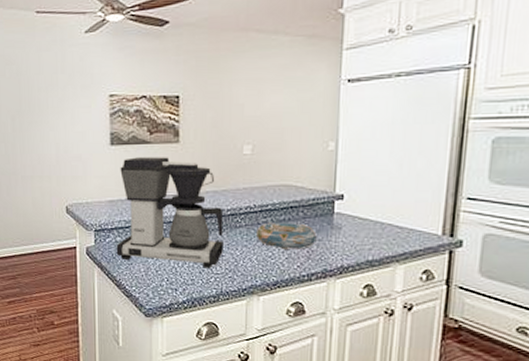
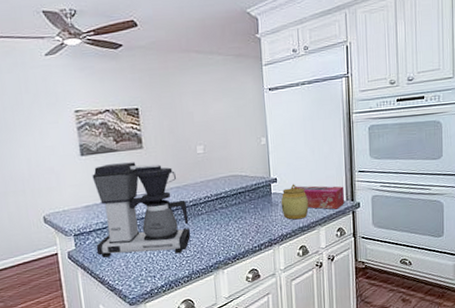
decorative bowl: present [257,222,317,251] -> none [215,205,262,229]
jar: none [345,205,385,251] -> present [281,184,309,220]
tissue box: none [365,208,440,245] -> present [293,185,344,210]

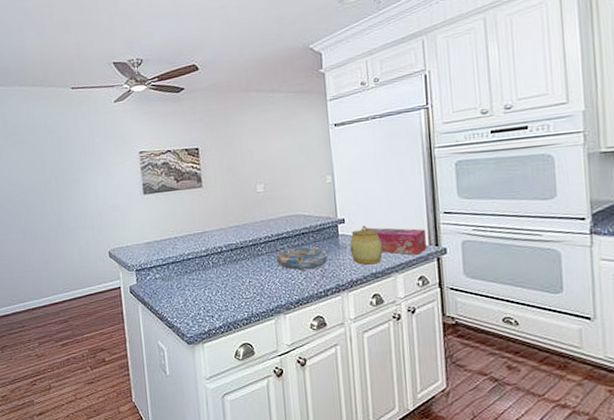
coffee maker: present [92,162,191,258] -> none [154,200,250,294]
decorative bowl: none [215,205,262,229] -> present [276,247,328,272]

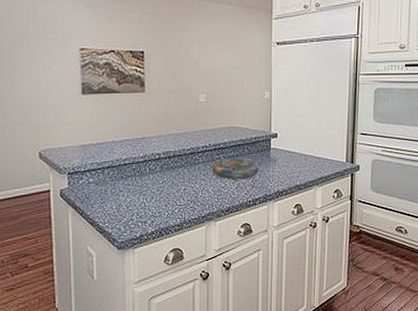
jar: present [349,225,383,265] -> none [279,141,307,177]
tissue box: present [363,227,427,255] -> none [293,143,344,170]

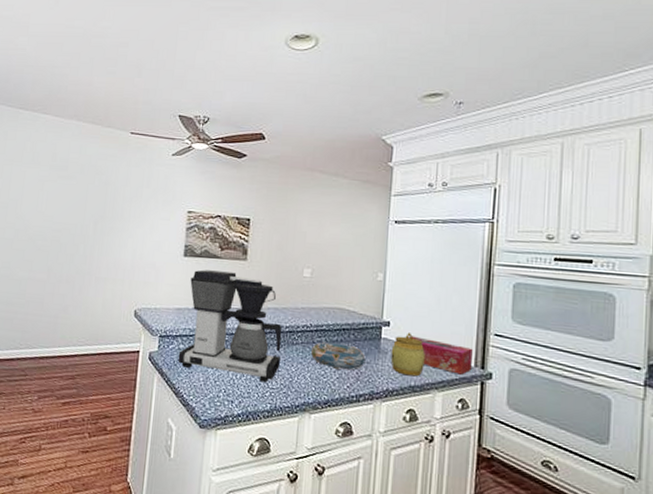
coffee maker: none [89,105,185,201] -> present [178,269,282,383]
jar: none [279,141,307,177] -> present [390,333,425,377]
tissue box: none [293,143,344,170] -> present [408,336,473,375]

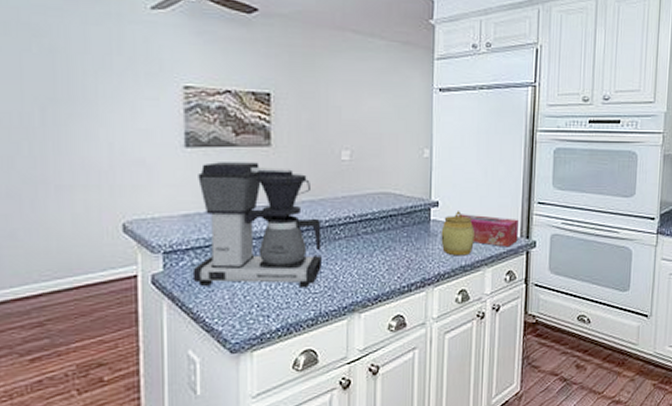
decorative bowl: present [311,342,366,370] -> none [357,232,415,262]

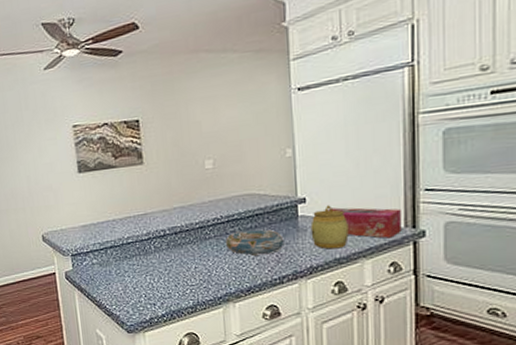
coffee maker: present [192,162,322,288] -> none [90,179,196,281]
decorative bowl: none [357,232,415,262] -> present [226,229,284,257]

